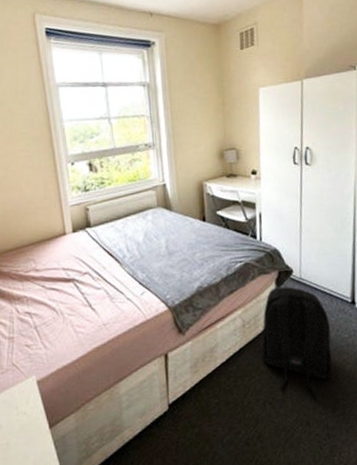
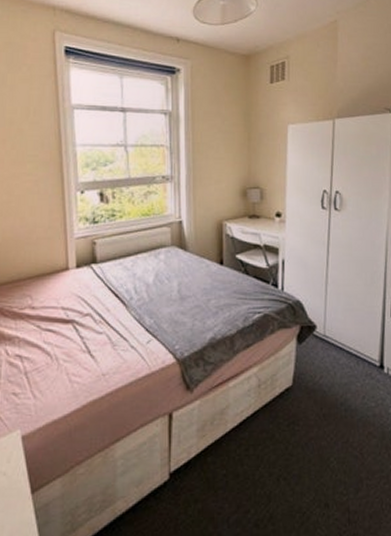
backpack: present [261,286,332,401] -> none [277,344,356,478]

